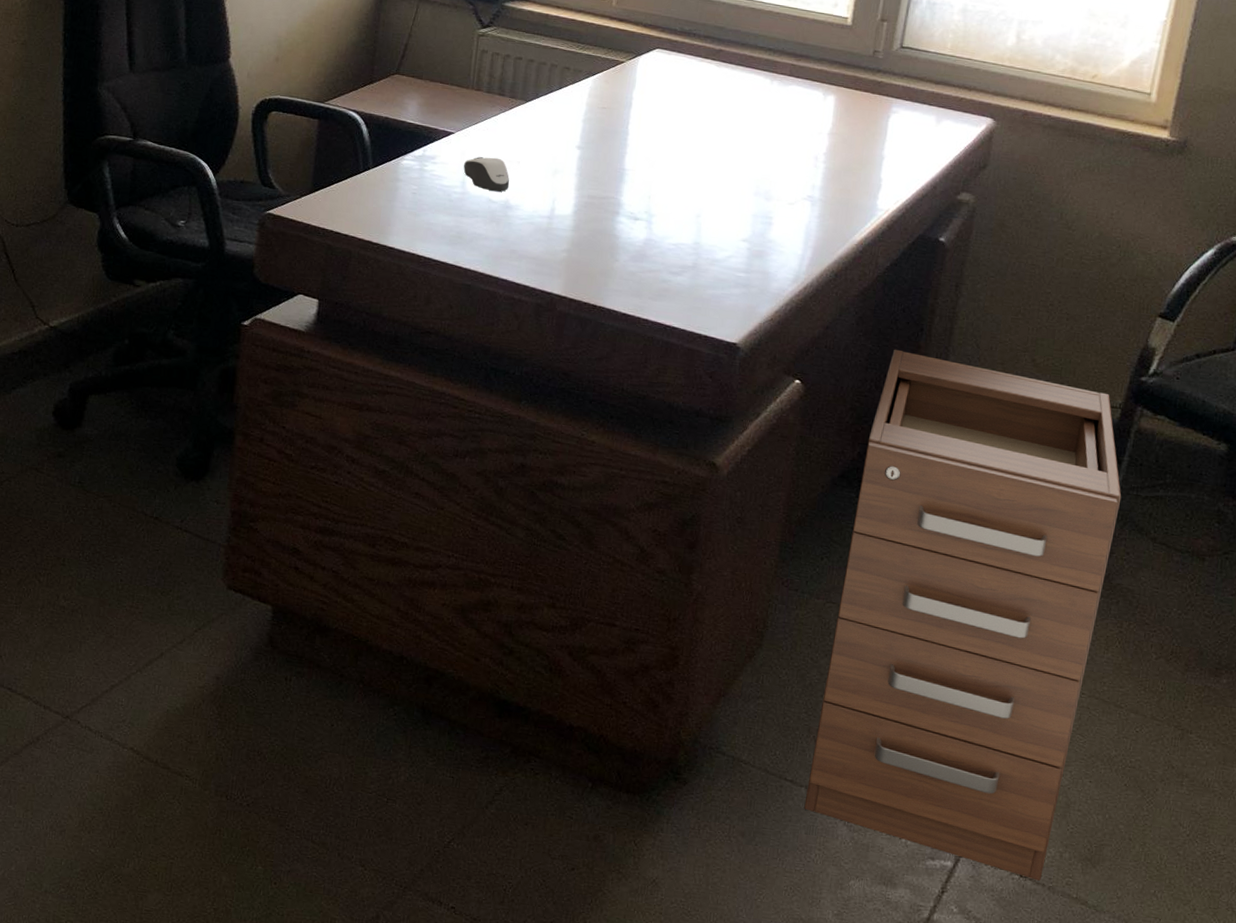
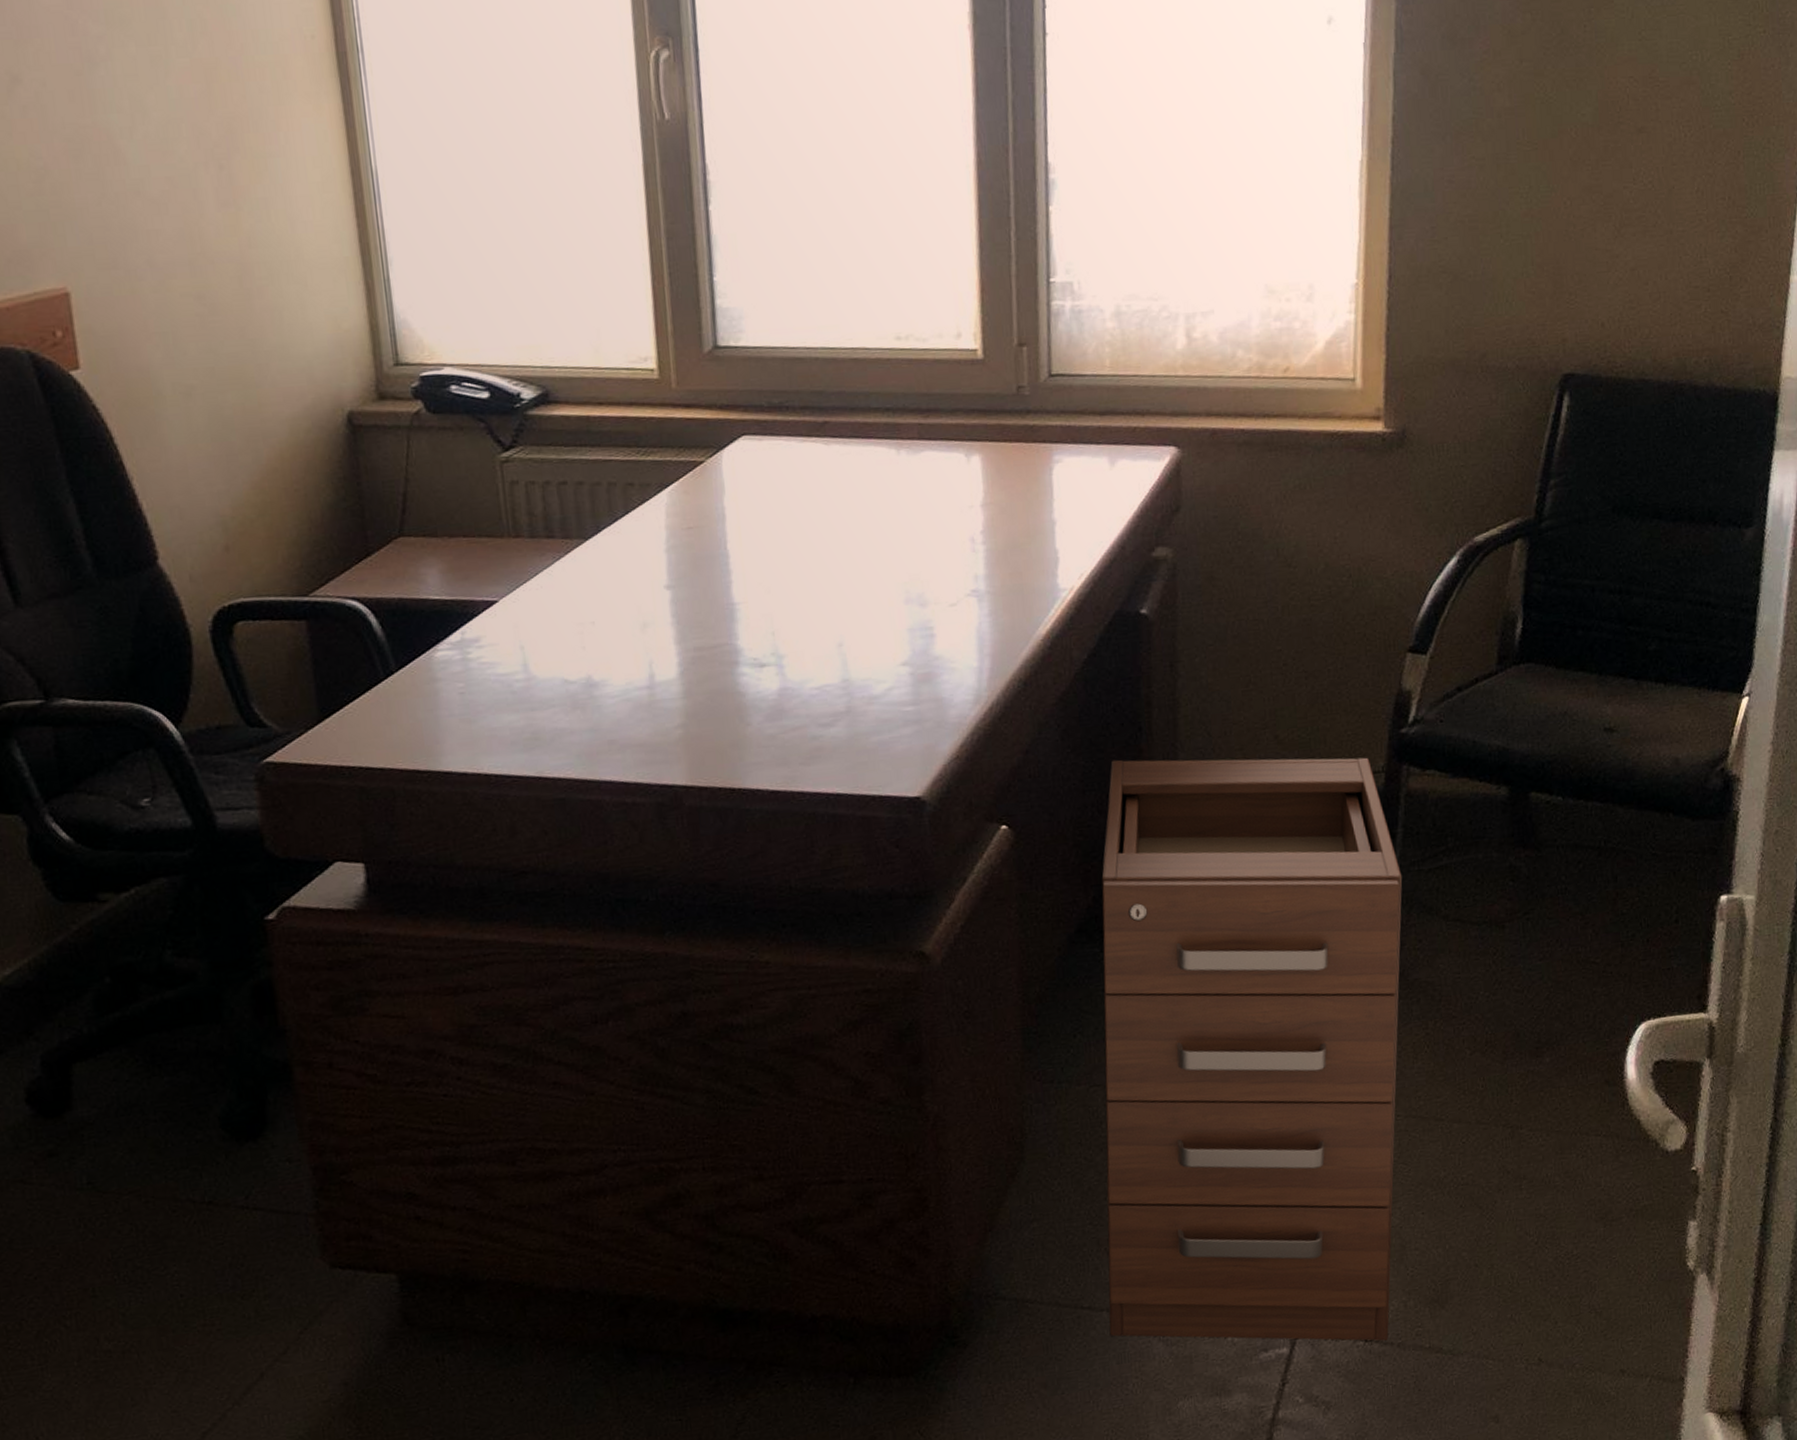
computer mouse: present [463,157,510,192] -> none [520,622,588,669]

